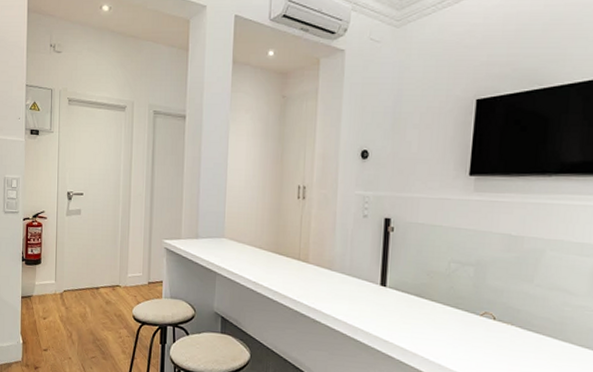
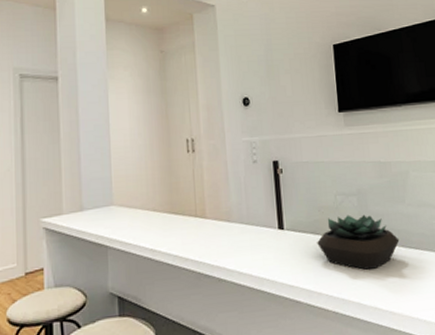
succulent plant: none [420,284,518,343] -> present [317,214,400,270]

